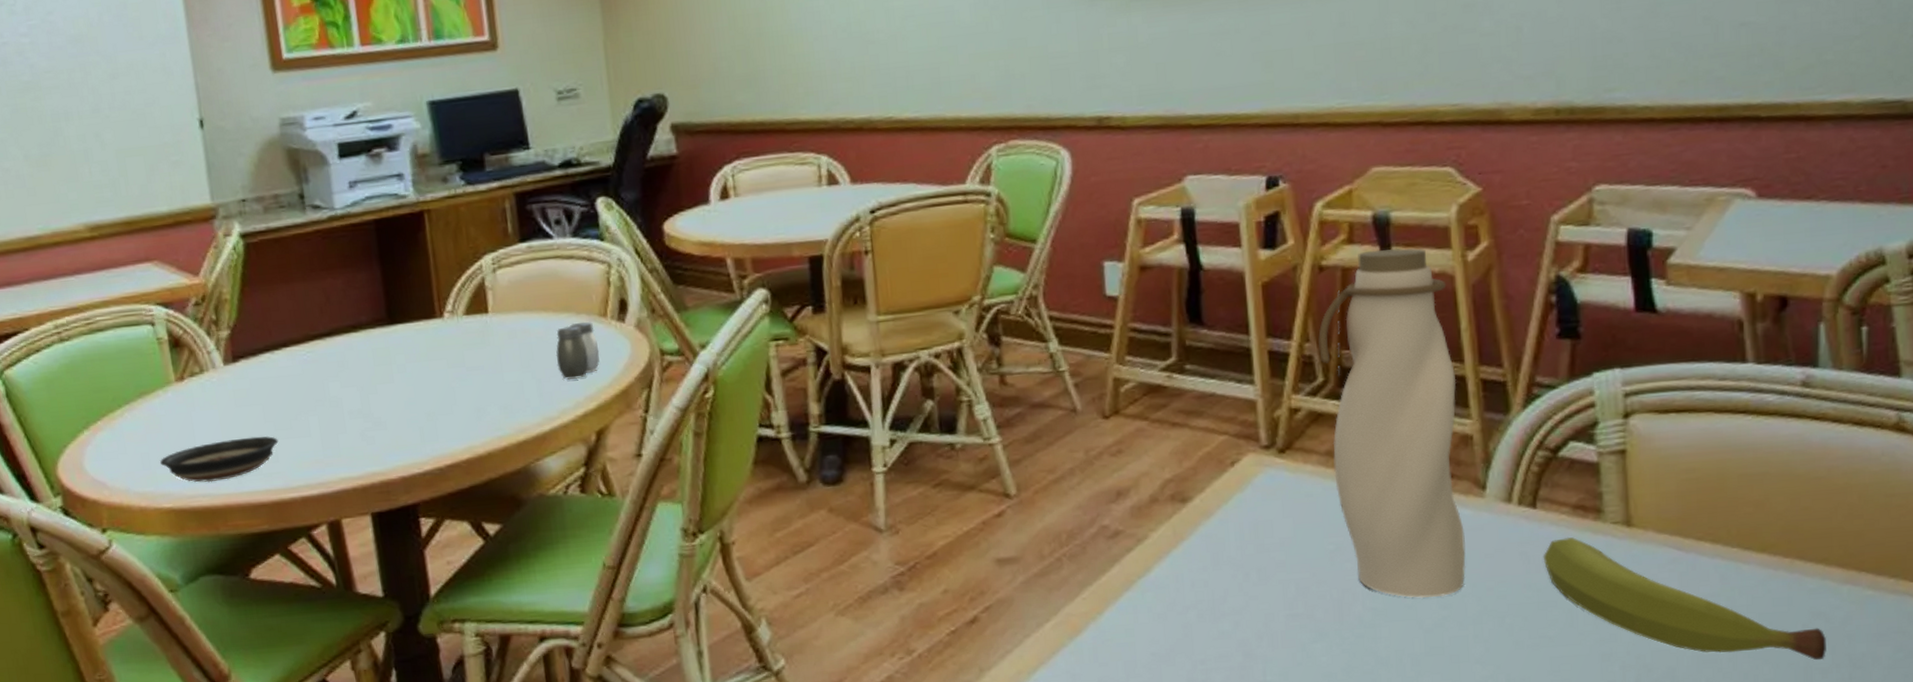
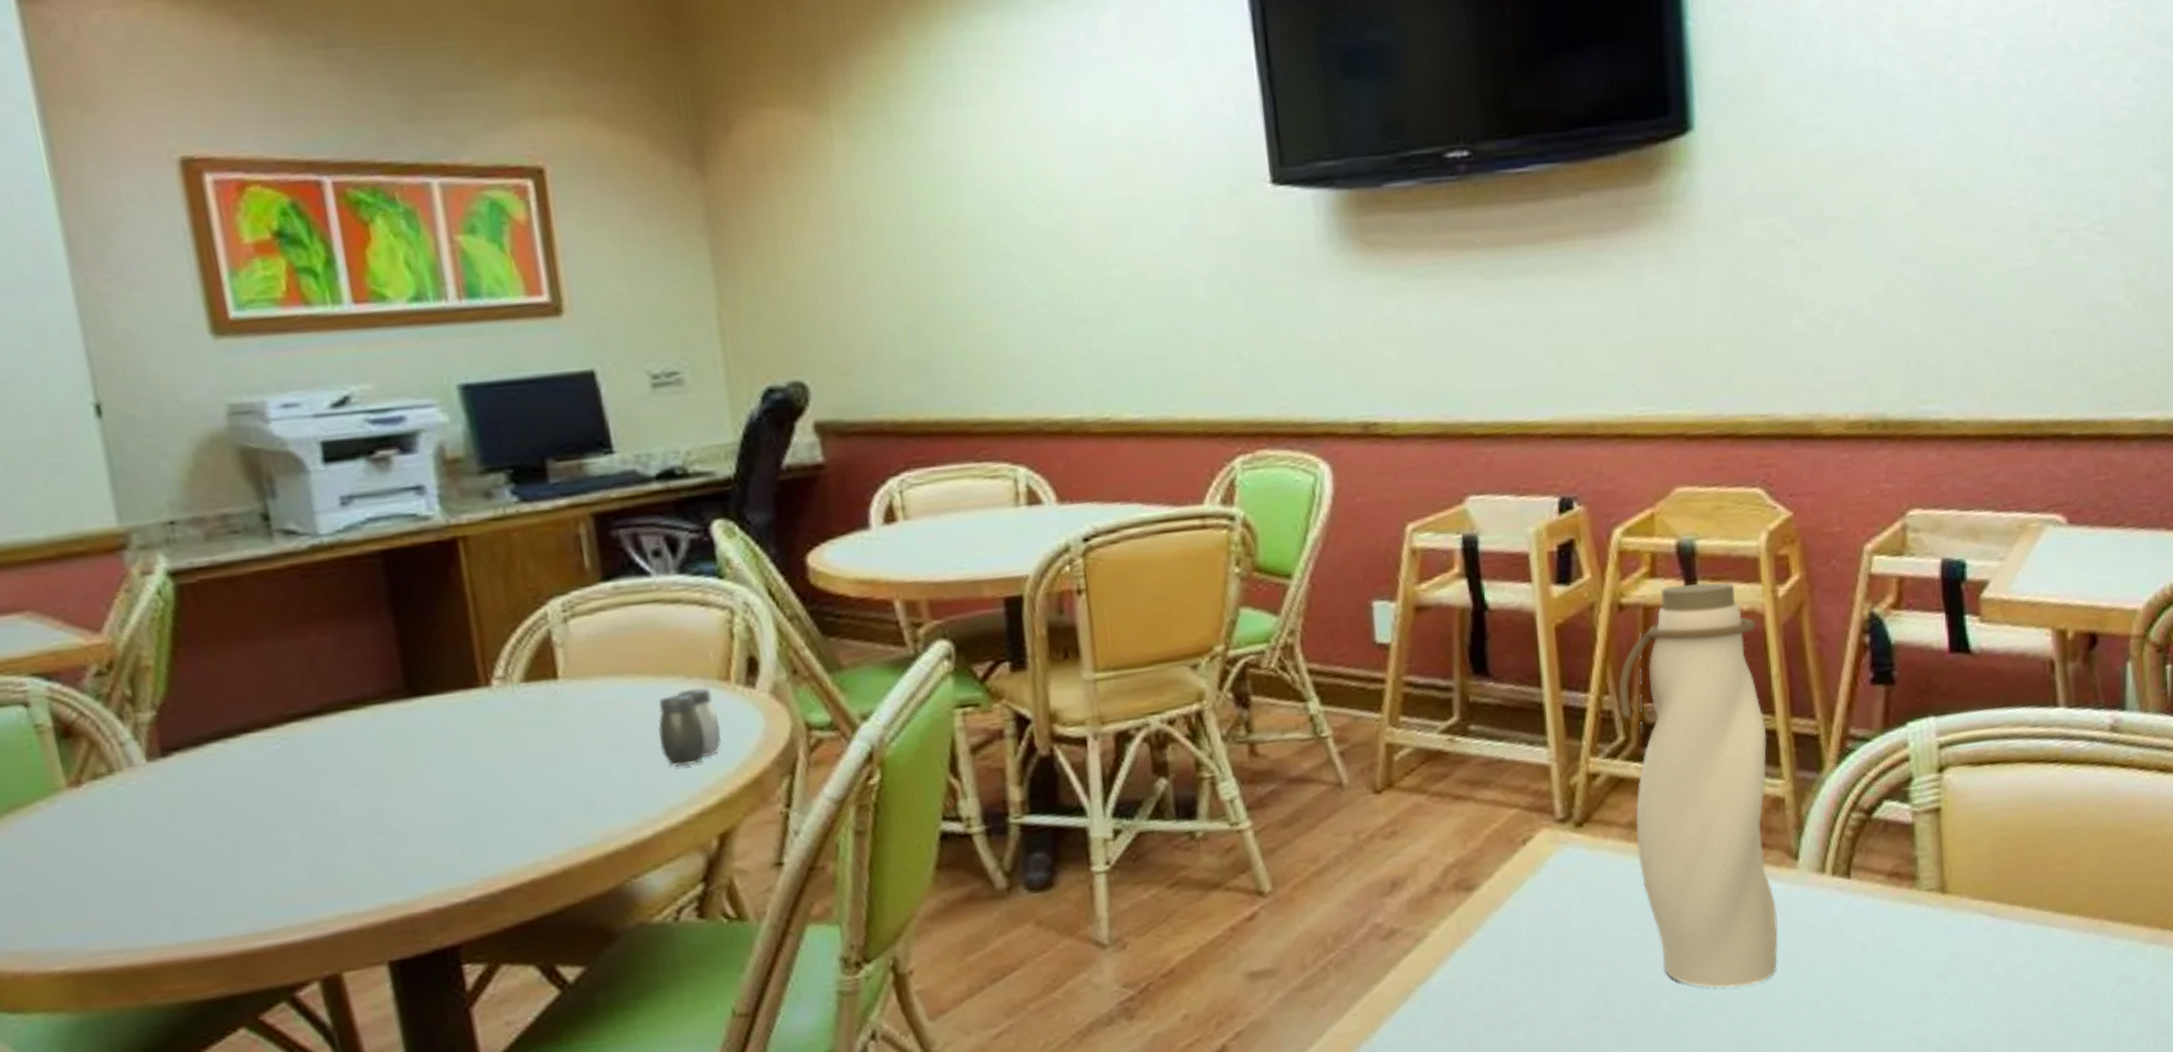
saucer: present [160,435,279,483] -> none [45,860,239,933]
fruit: present [1543,537,1826,661] -> none [1857,908,2133,1029]

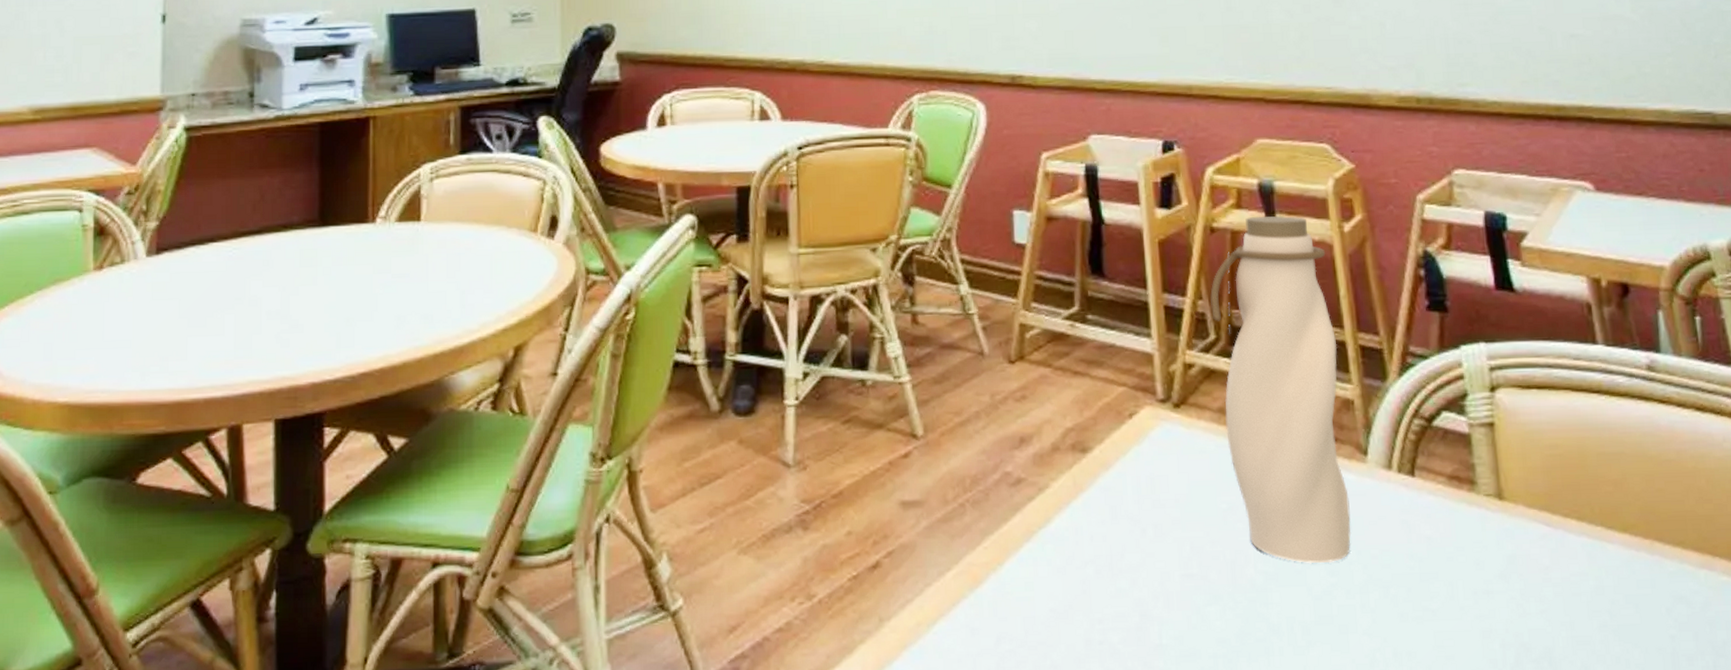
salt and pepper shaker: present [658,687,721,768] -> none [482,236,526,294]

